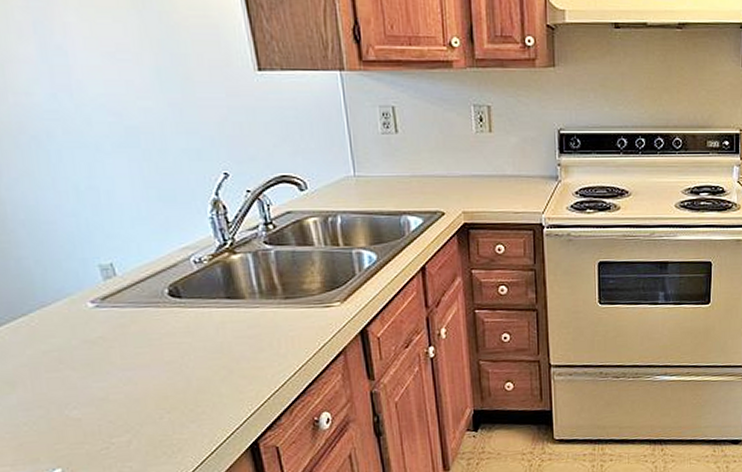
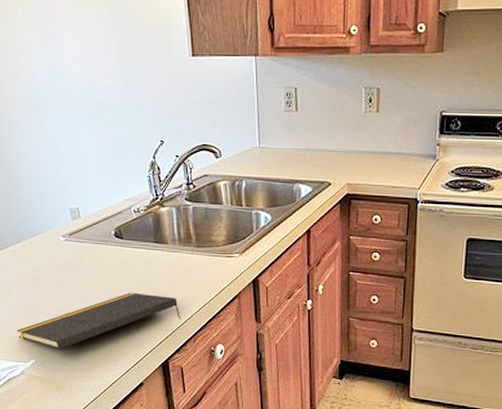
notepad: none [29,362,272,451] -> present [17,292,181,350]

